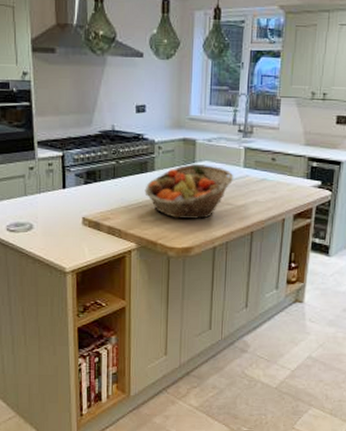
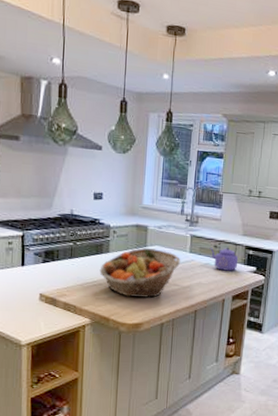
kettle: none [266,151,300,187] -> present [209,240,239,271]

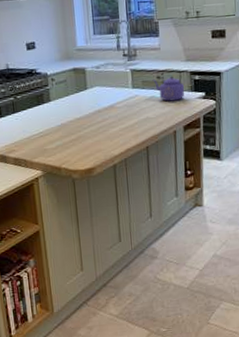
fruit basket: present [99,248,181,298] -> none [43,90,125,143]

